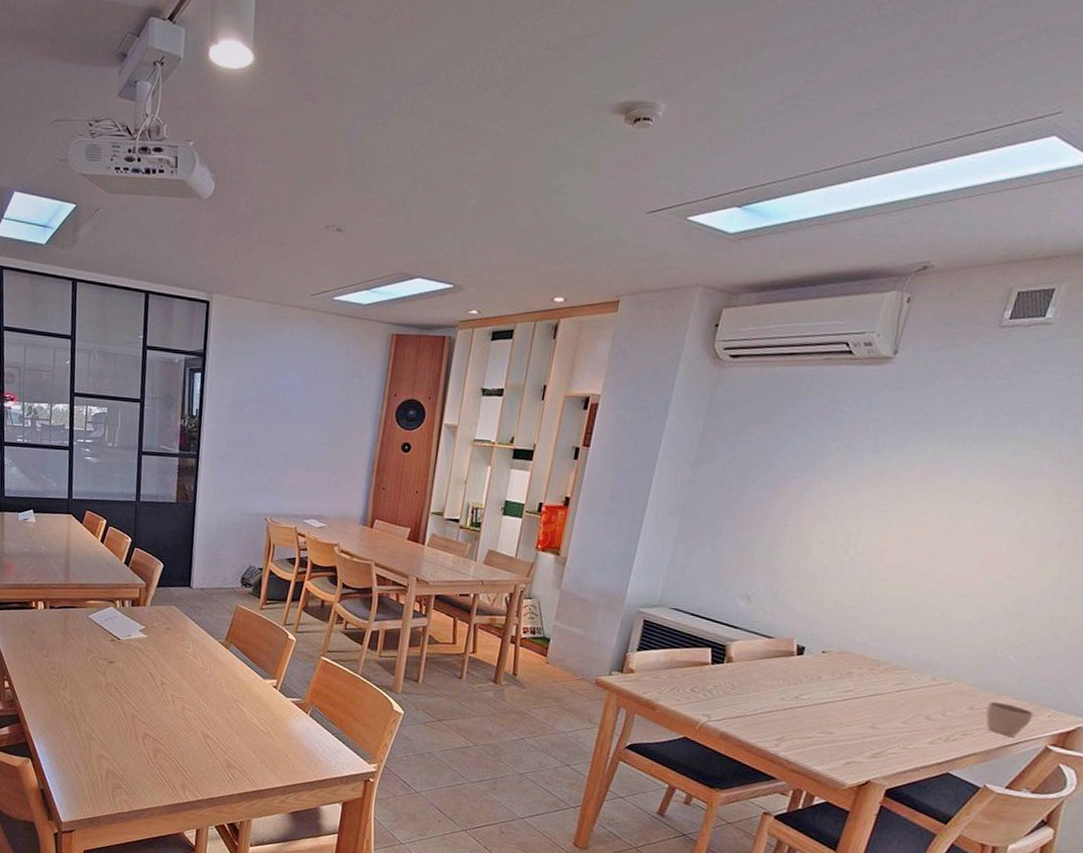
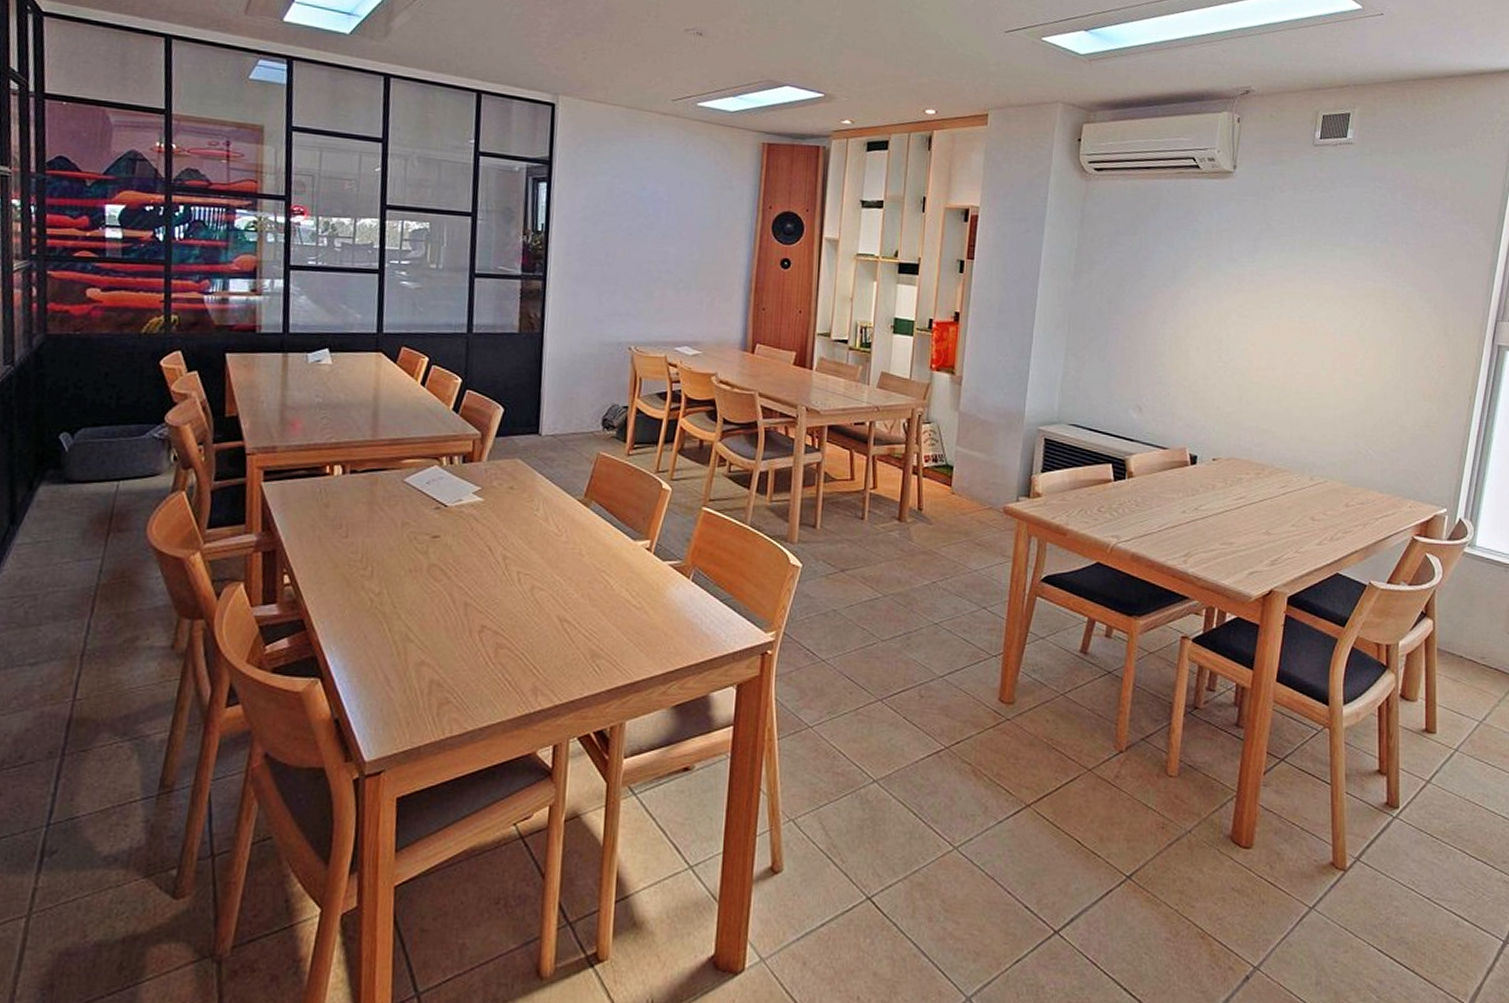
cup: present [985,702,1034,738] -> none [1360,498,1397,531]

